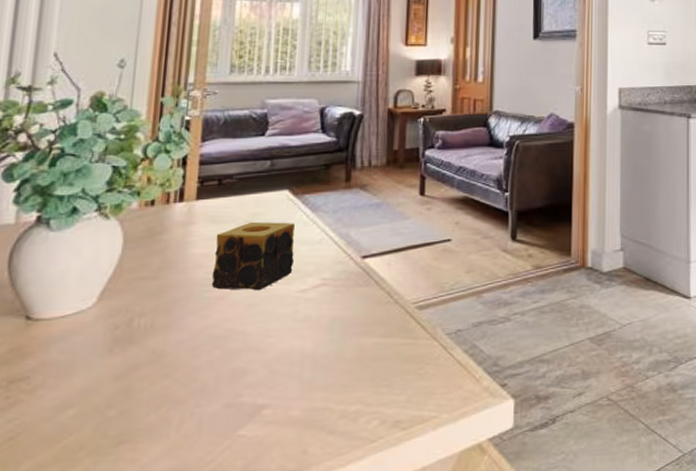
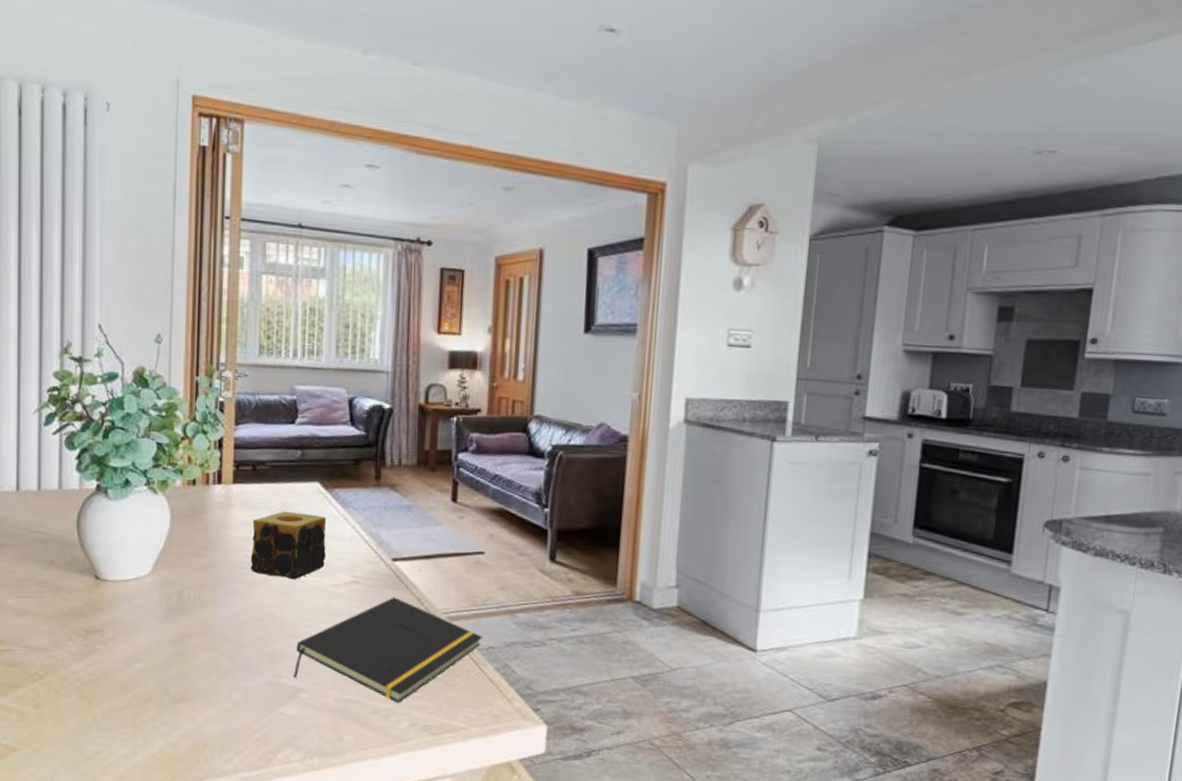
notepad: none [254,294,452,403] -> present [293,597,483,704]

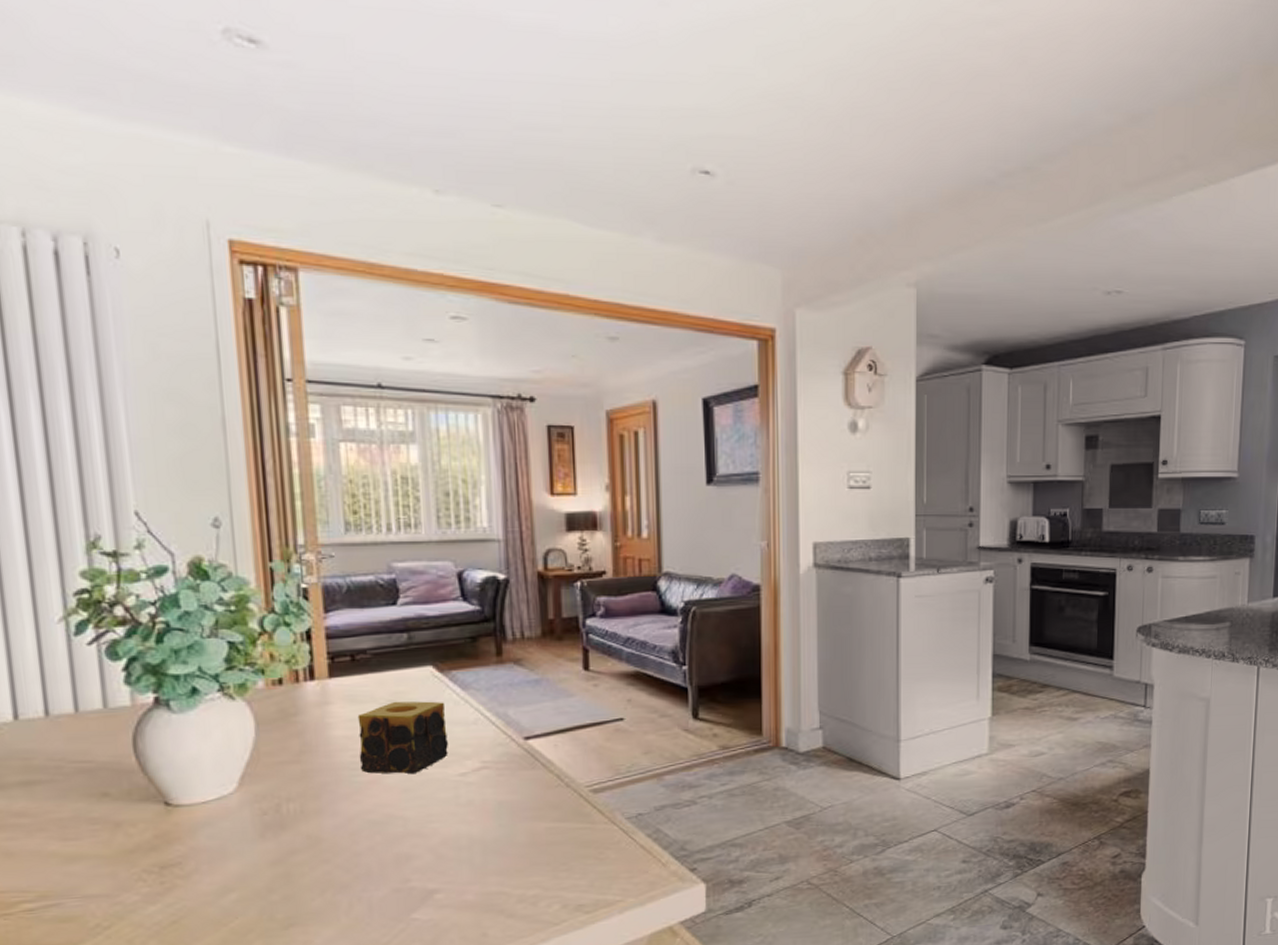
notepad: present [293,597,483,704] -> none [423,777,631,887]

